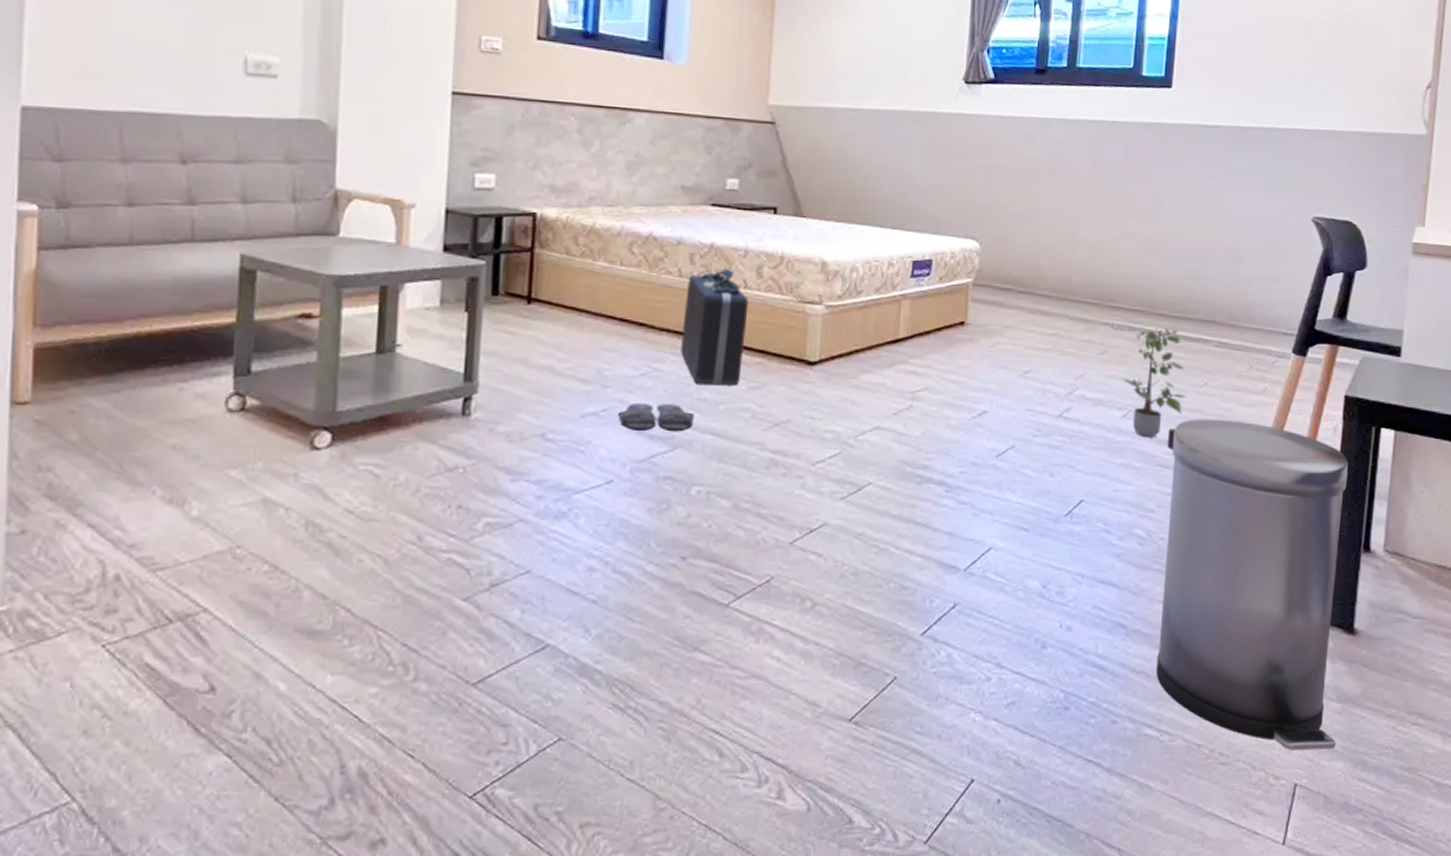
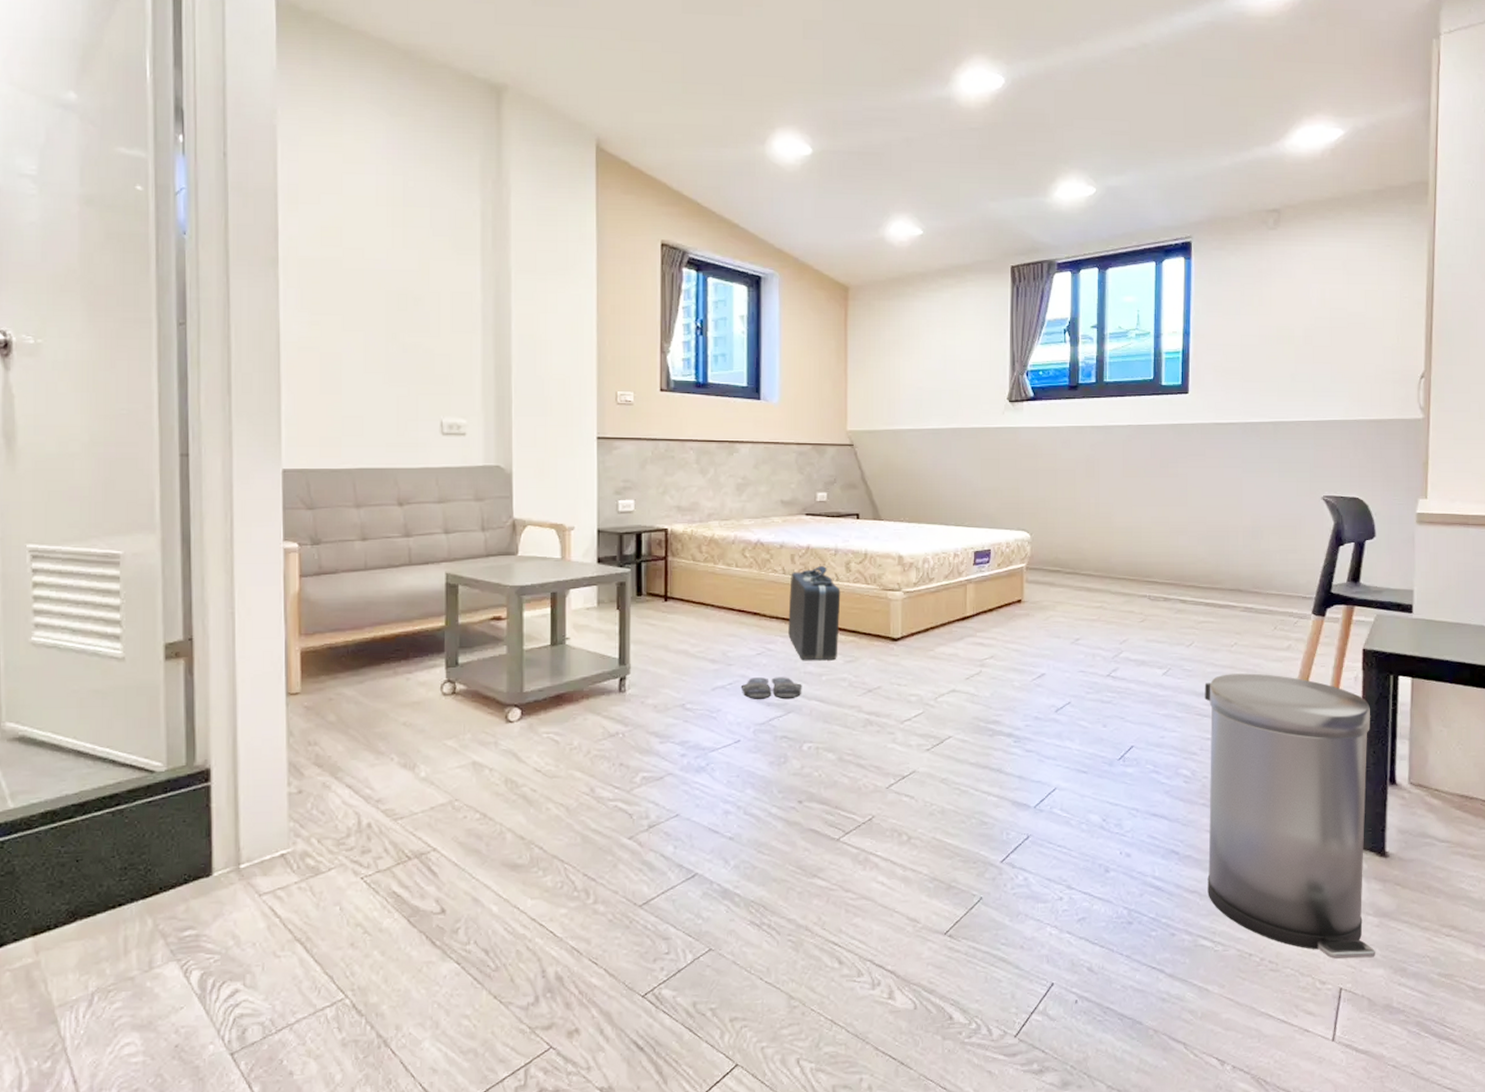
potted plant: present [1122,326,1188,438] -> none [1161,596,1220,692]

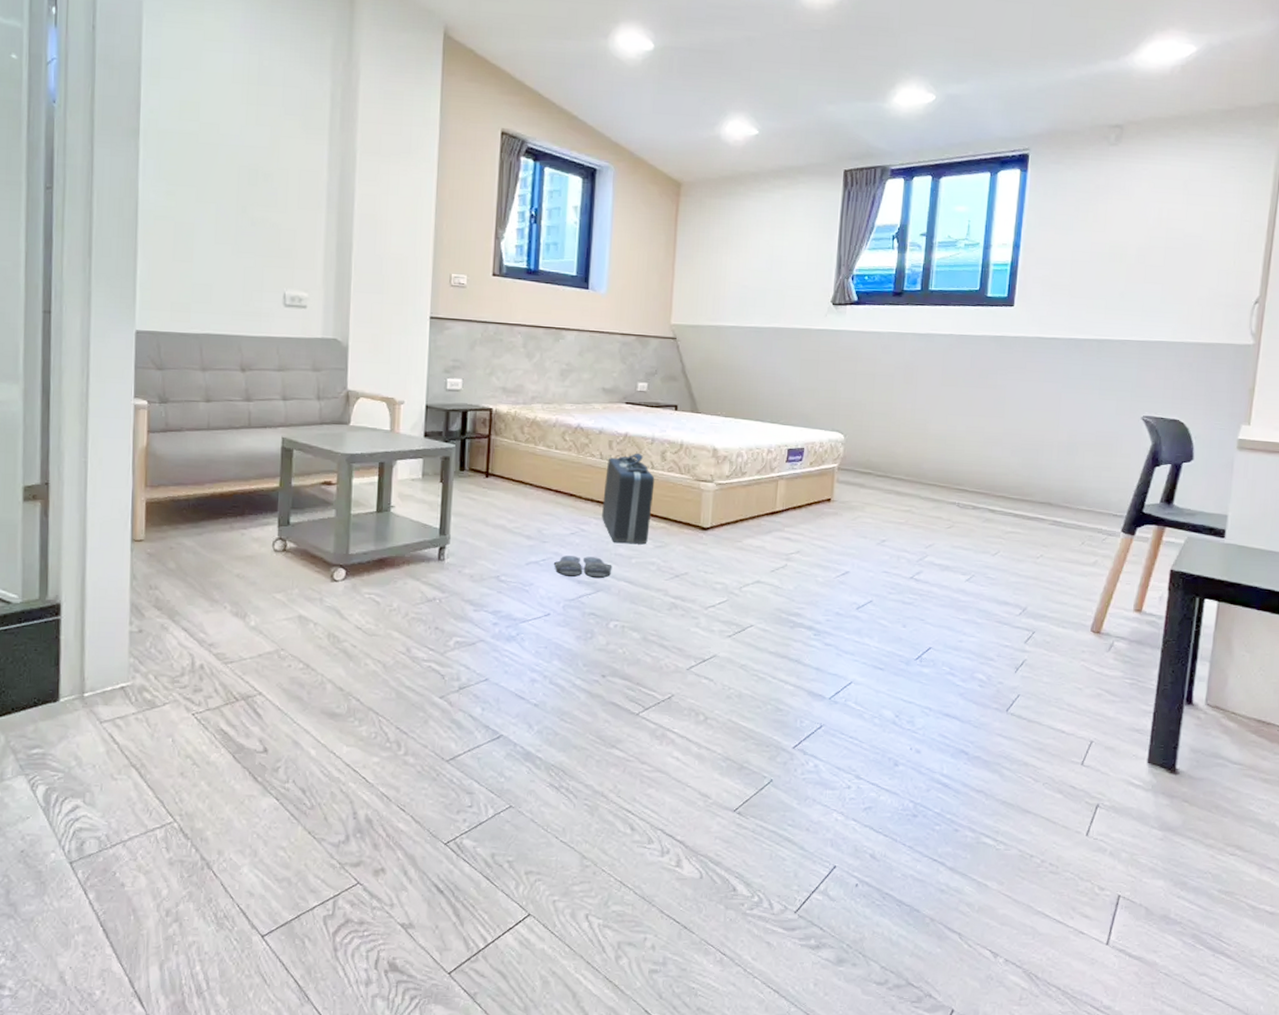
pedal bin: present [1204,673,1375,960] -> none [994,584,1173,869]

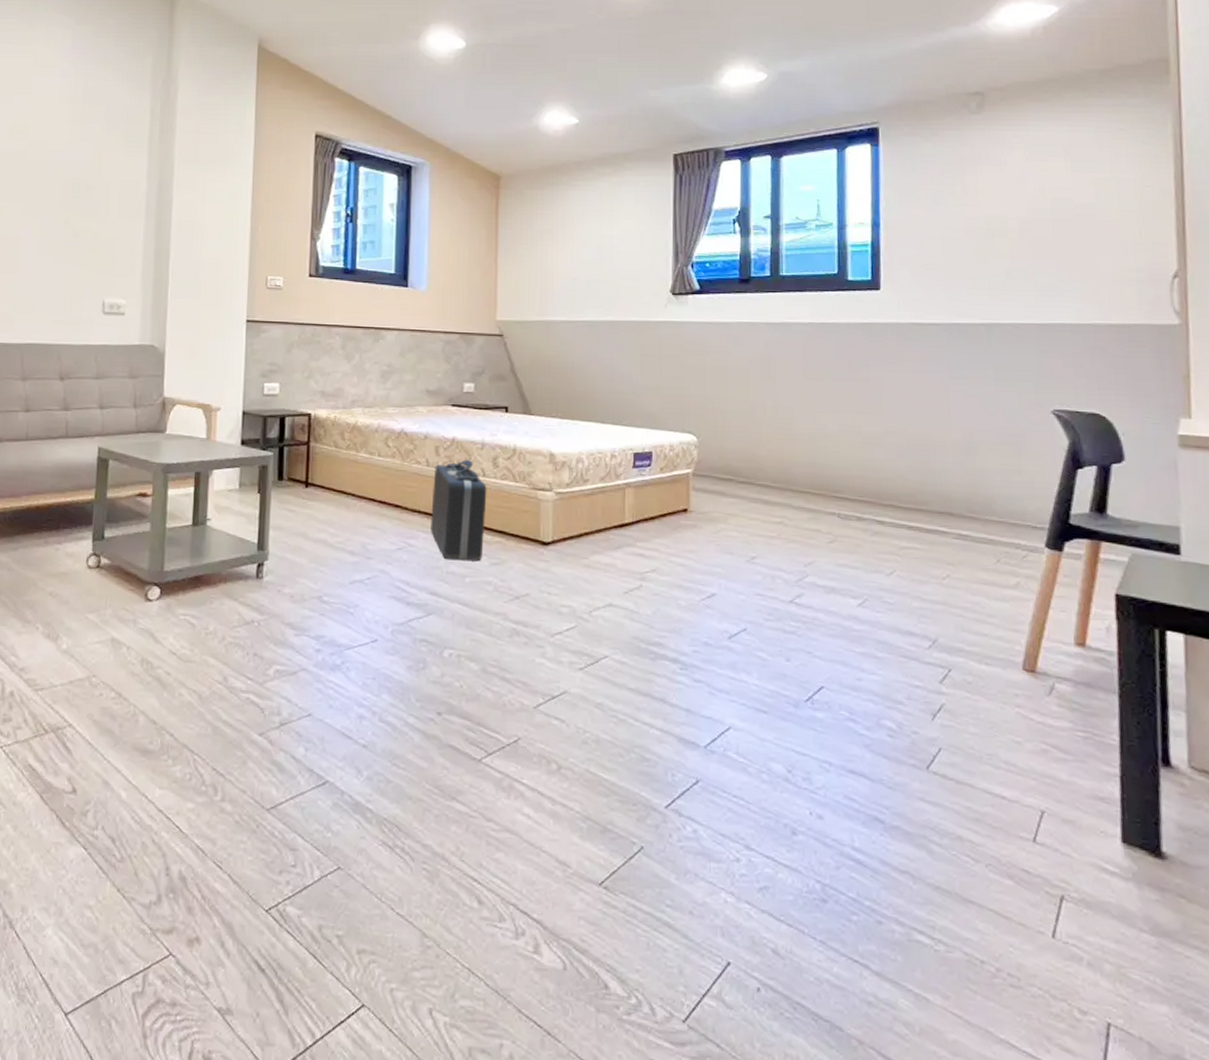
slippers: present [554,555,612,578] -> none [380,573,444,599]

